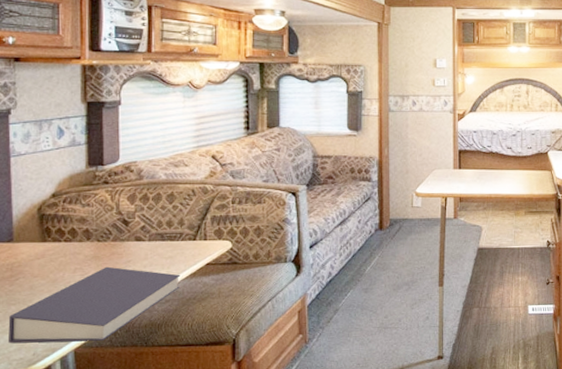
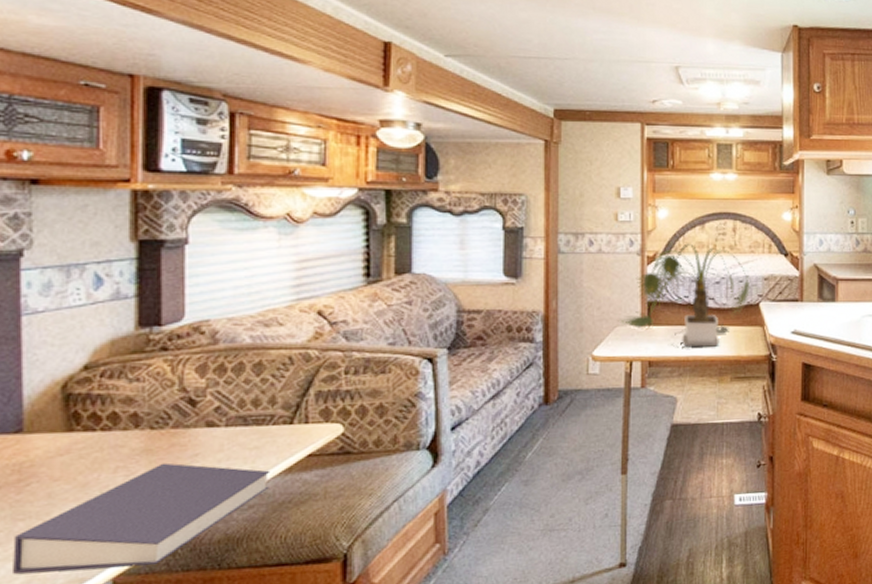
plant: none [435,103,541,188] -> present [618,243,751,349]

